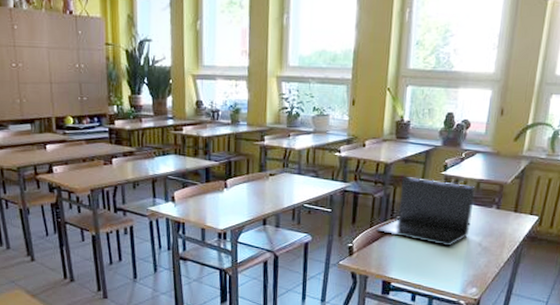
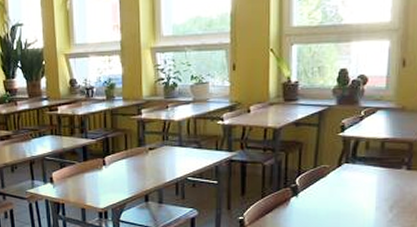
laptop: present [376,177,476,247] -> none [268,141,380,215]

